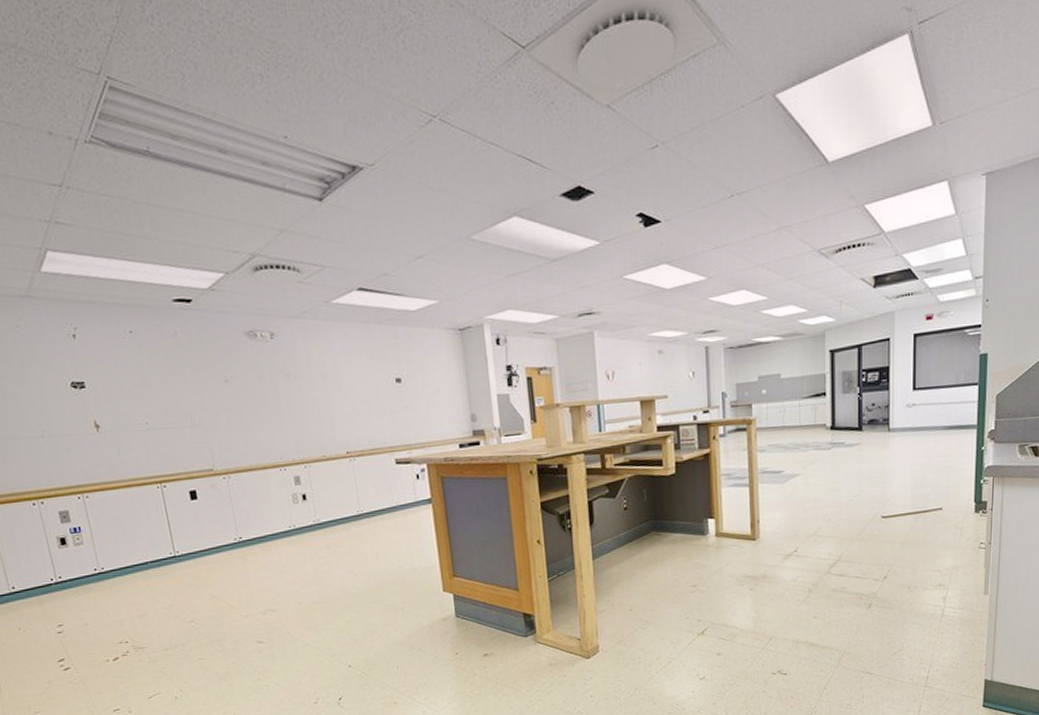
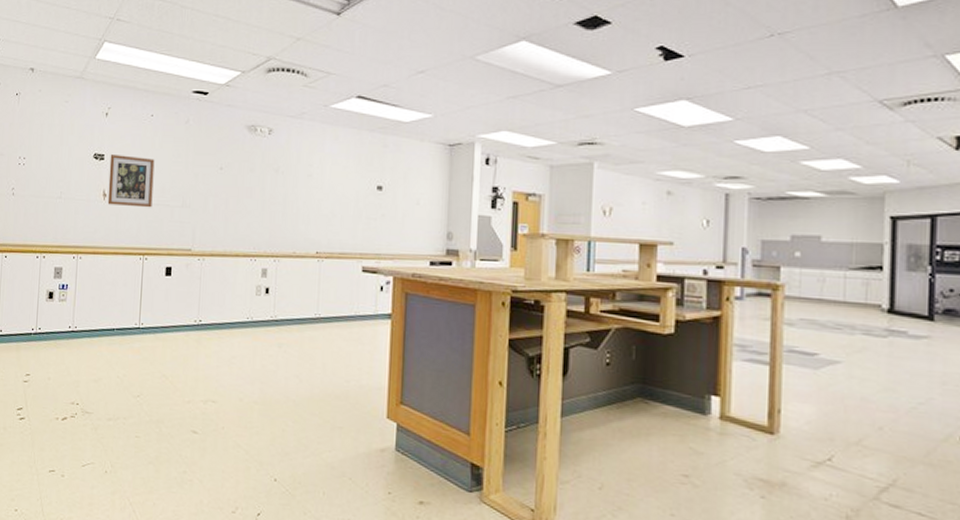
wall art: none [91,379,157,436] -> present [107,154,155,208]

